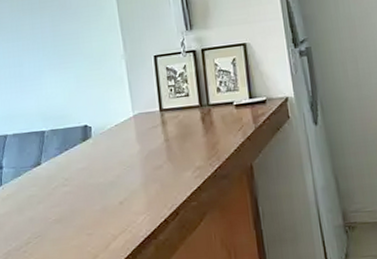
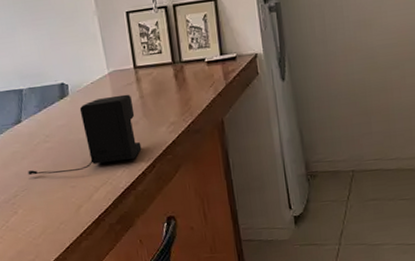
coffee maker: none [43,137,165,222] -> present [27,94,142,176]

